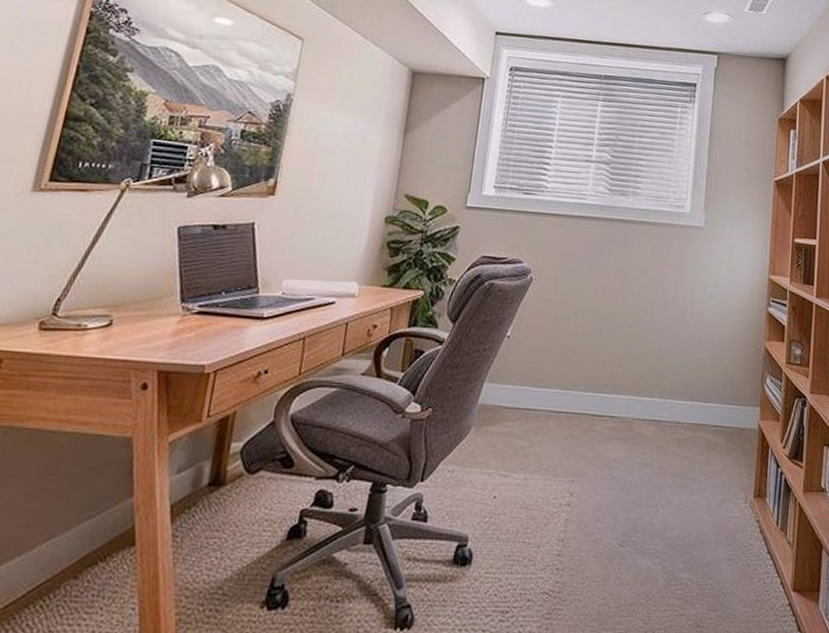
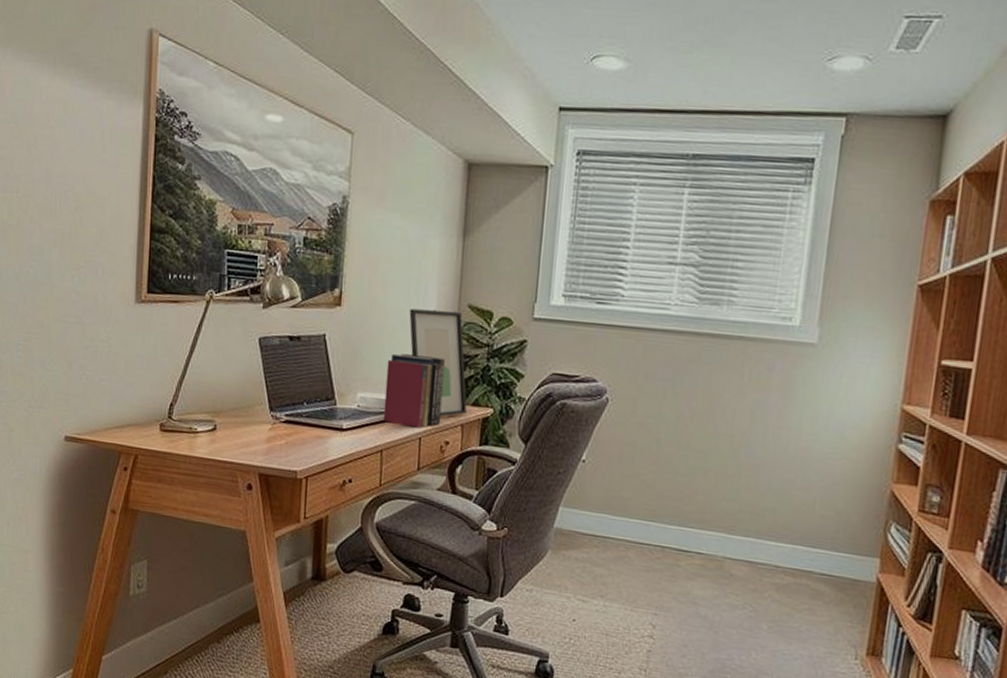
books: none [309,240,379,313] -> present [383,354,446,428]
picture frame: none [344,198,399,302] -> present [409,308,467,418]

